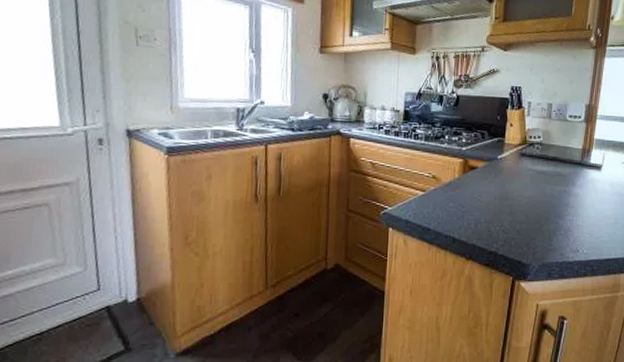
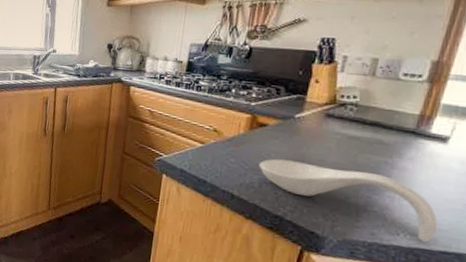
spoon rest: none [473,198,601,254] -> present [259,159,438,242]

